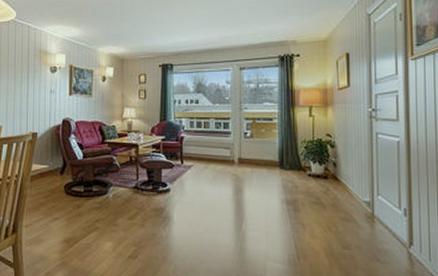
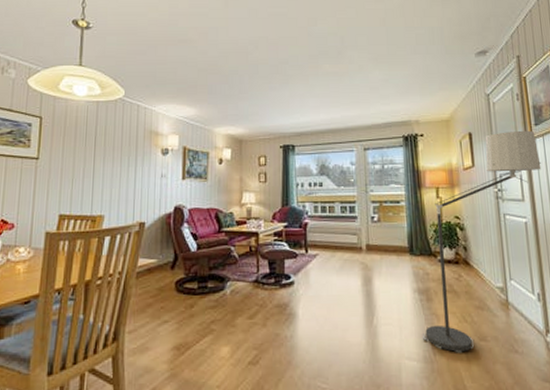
floor lamp: none [287,51,419,259] -> present [422,130,541,353]

